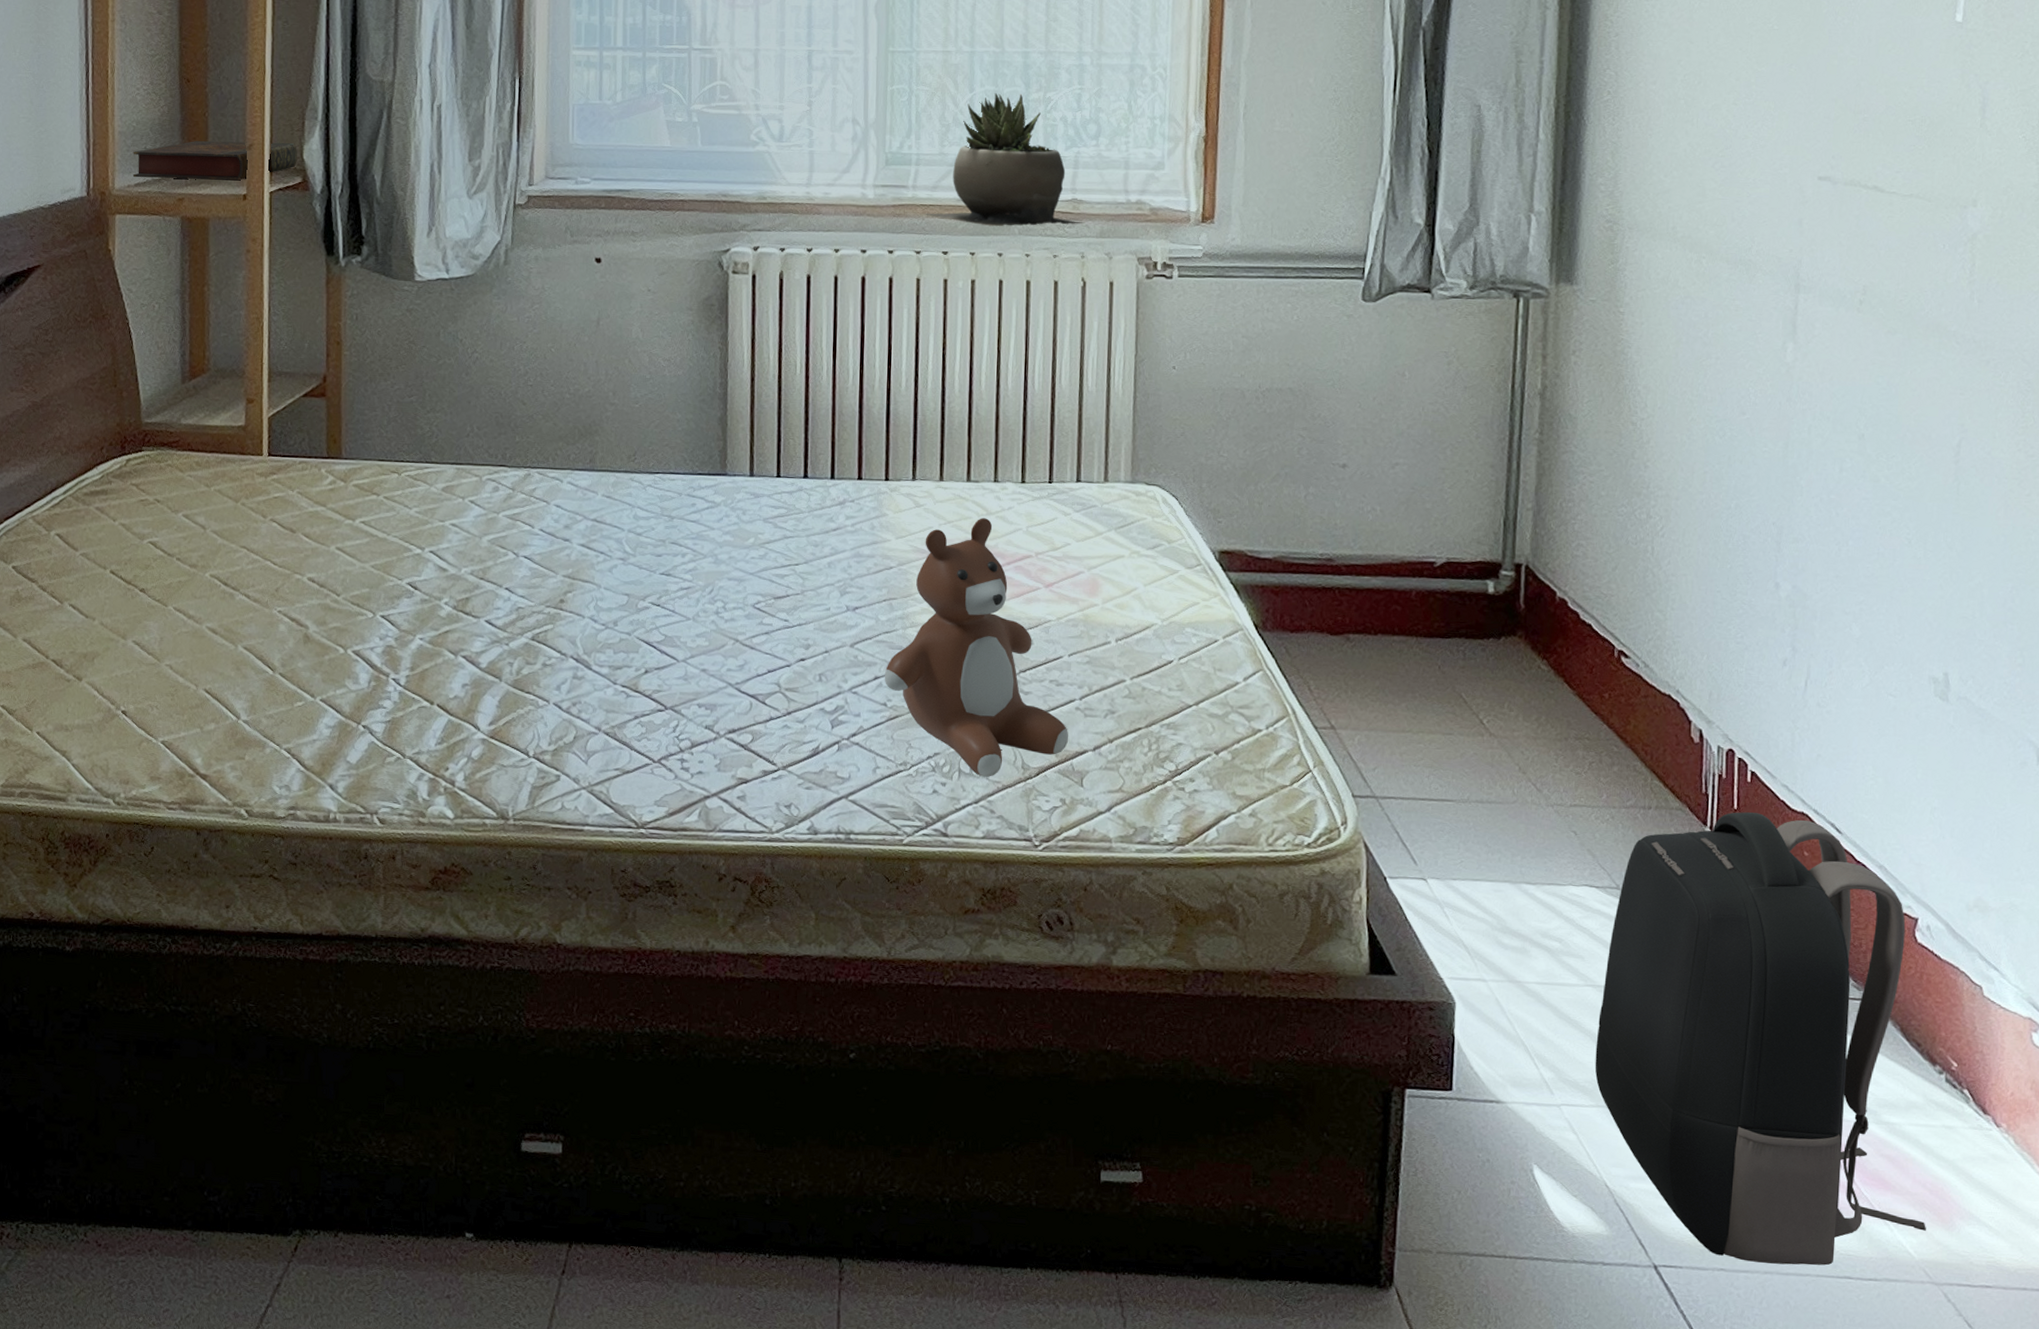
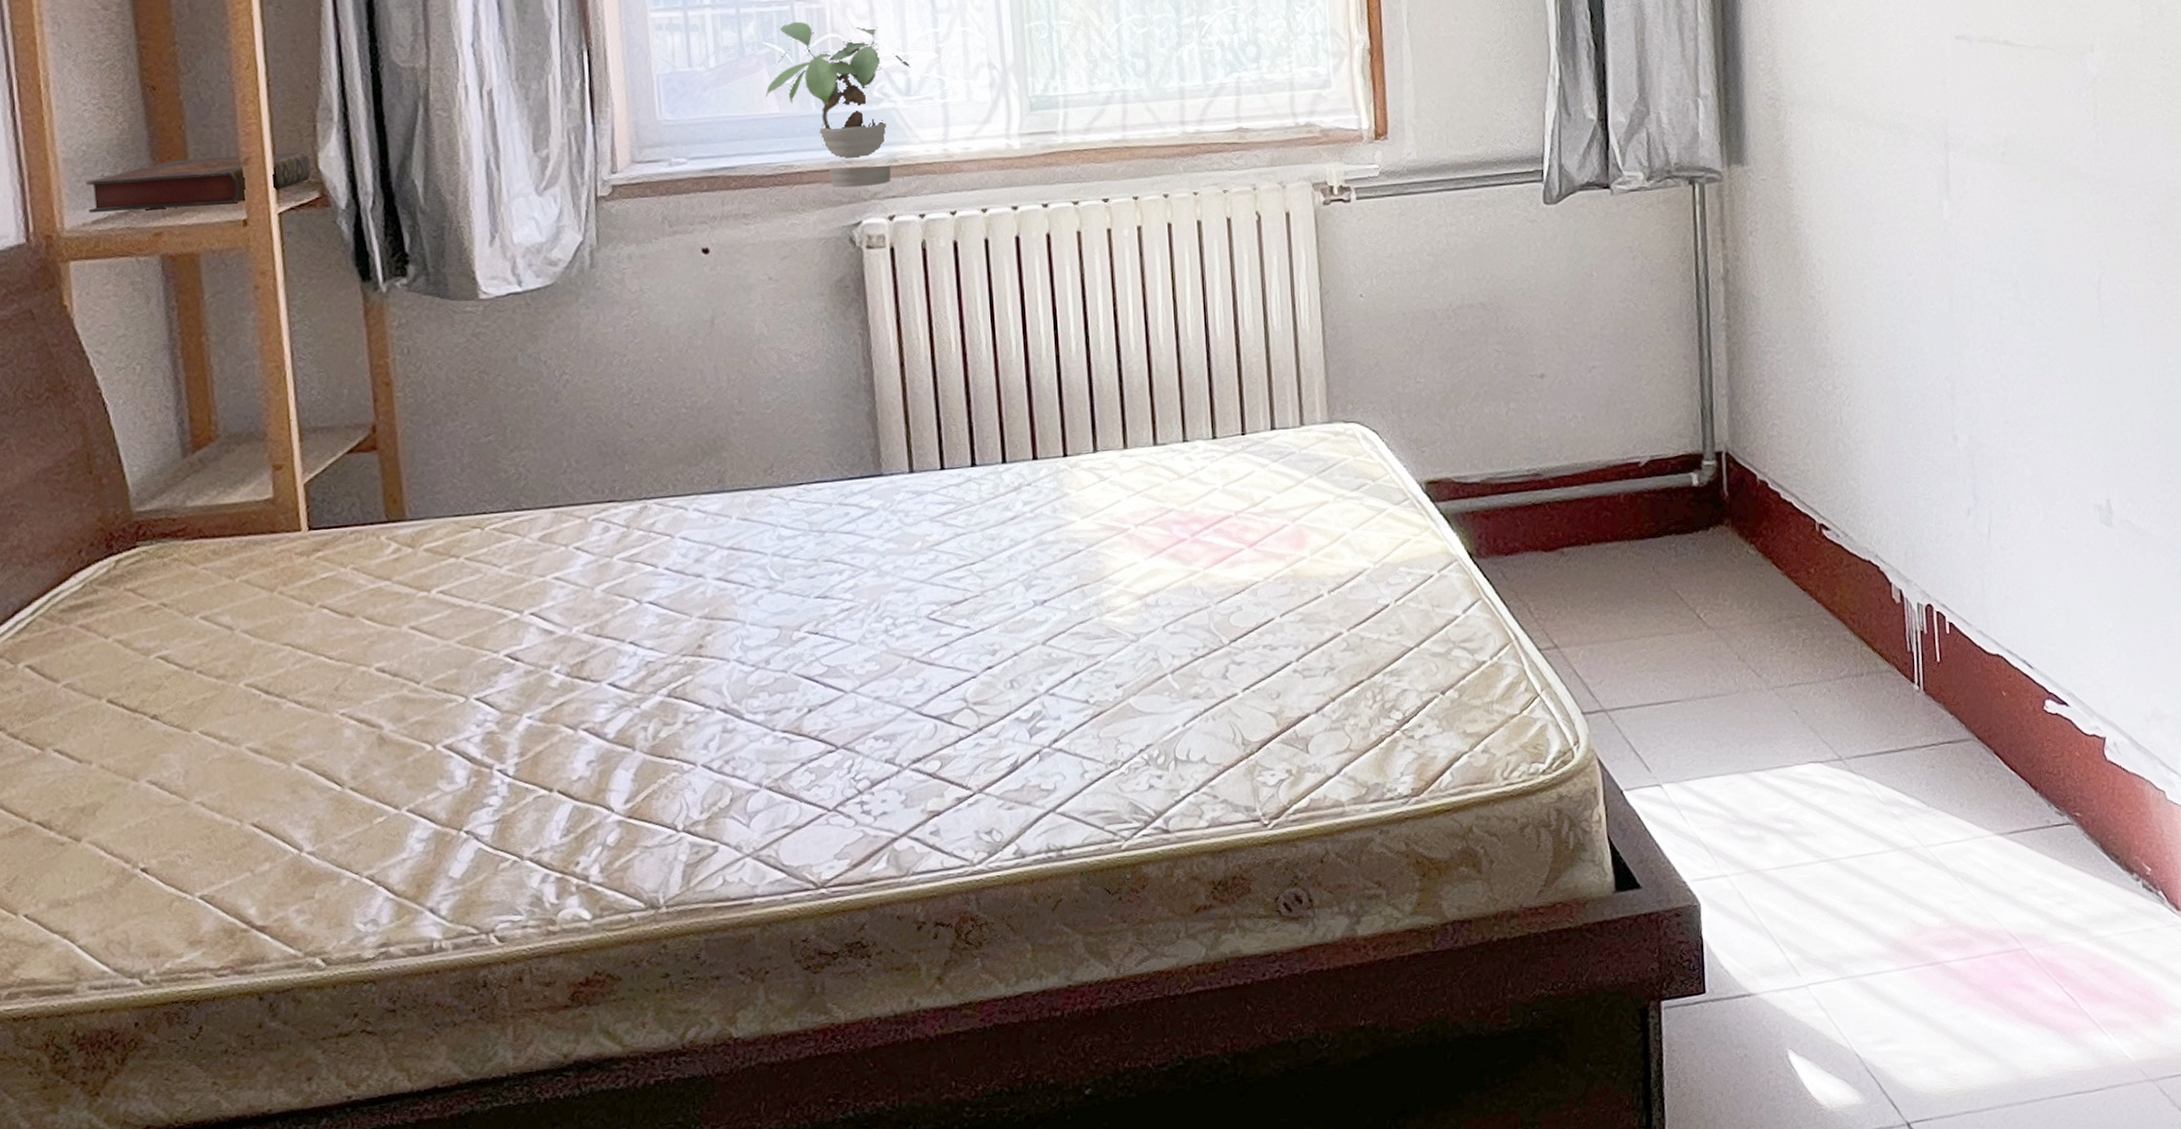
potted plant: none [660,68,785,219] -> present [765,21,910,188]
teddy bear: present [884,518,1069,777] -> none [1083,482,1289,761]
succulent plant: present [923,93,1085,227] -> none [1078,20,1253,167]
backpack: present [1595,812,1926,1266] -> none [1834,661,2139,1100]

